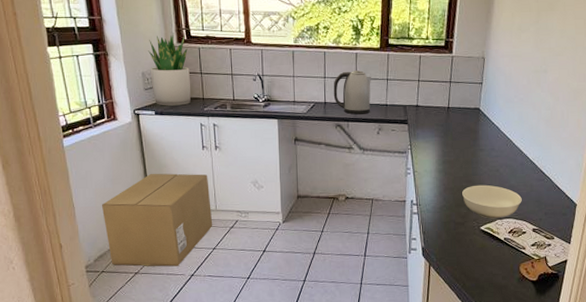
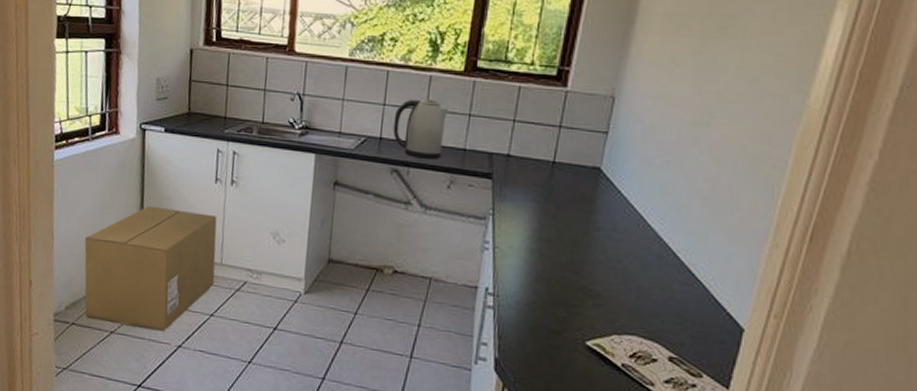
planter: present [148,32,191,106] -> none [165,32,216,124]
bowl: present [462,184,522,219] -> none [562,278,655,333]

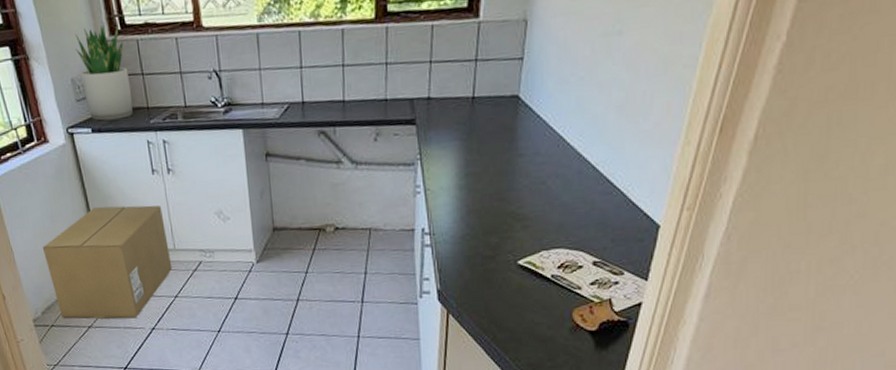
planter: none [165,32,216,124] -> present [75,20,133,121]
kettle: present [393,98,449,159] -> none [312,53,365,116]

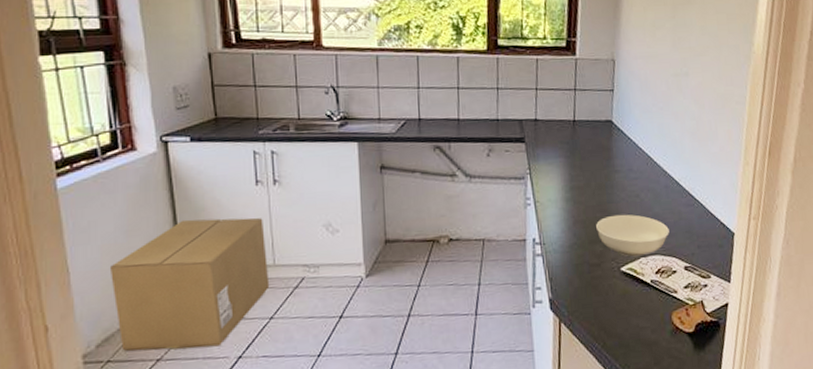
planter: present [75,20,133,121] -> none [183,34,241,130]
bowl: none [493,203,578,250] -> present [596,214,669,257]

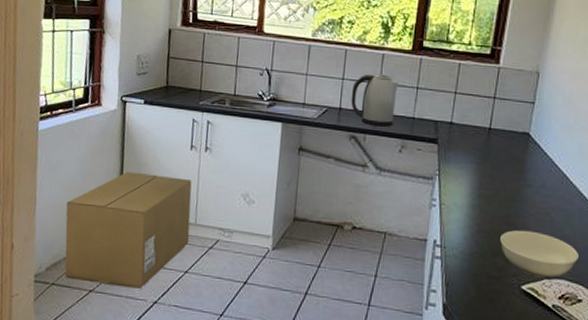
kettle: none [429,77,479,133] -> present [351,73,399,127]

